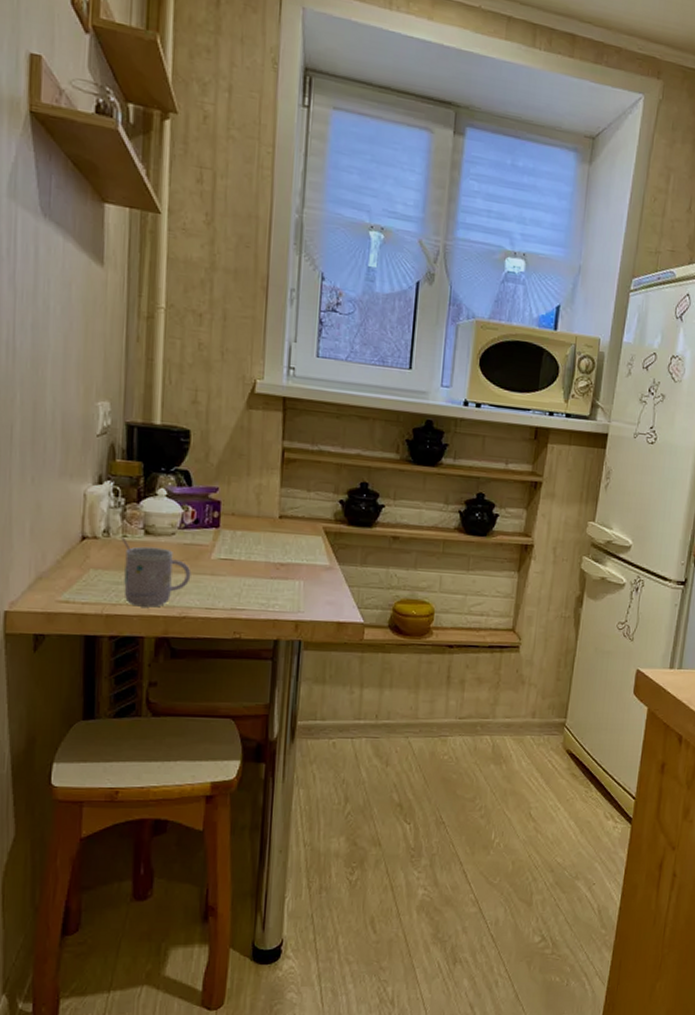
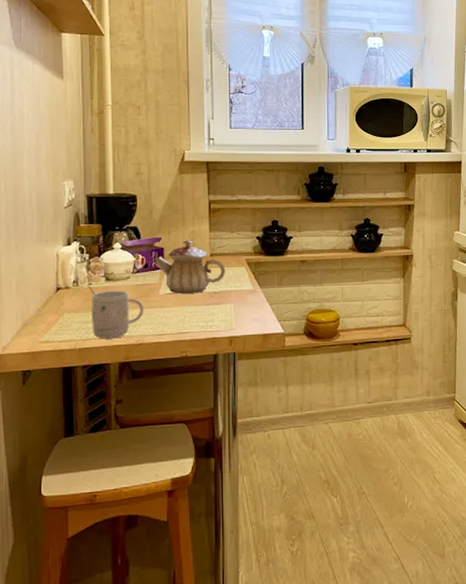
teapot: none [209,494,297,563] -> present [155,240,226,294]

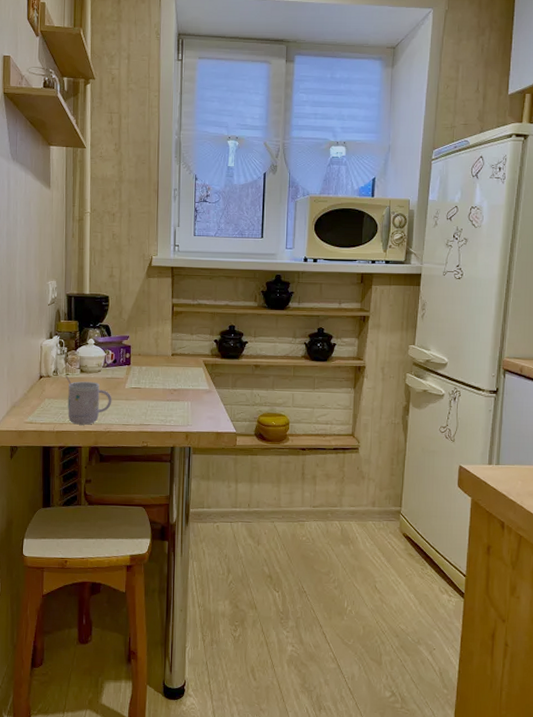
teapot: present [155,240,226,294] -> none [123,340,185,389]

